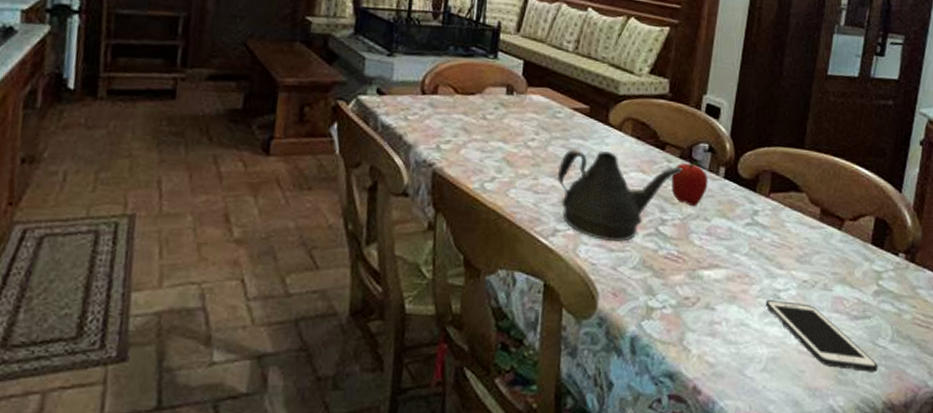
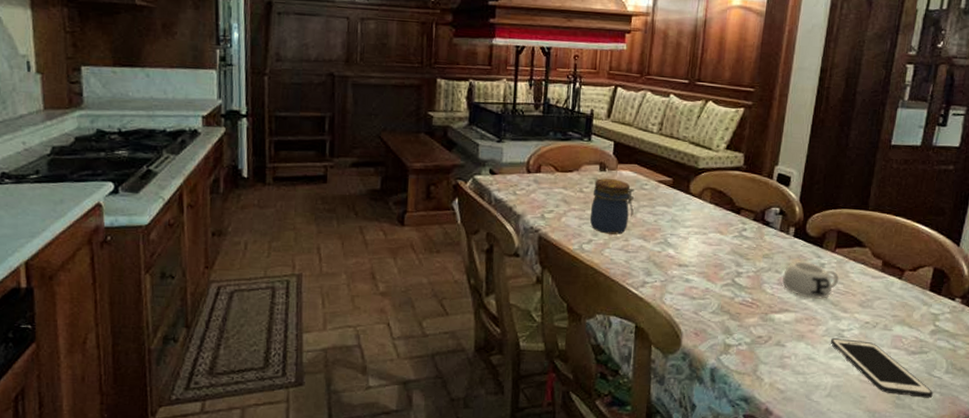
jar: none [493,103,546,172] -> present [589,178,634,235]
teapot: present [557,149,684,242] -> none [645,215,757,291]
fruit: present [671,161,709,207] -> none [746,222,780,262]
mug: none [712,207,774,254] -> present [782,261,839,300]

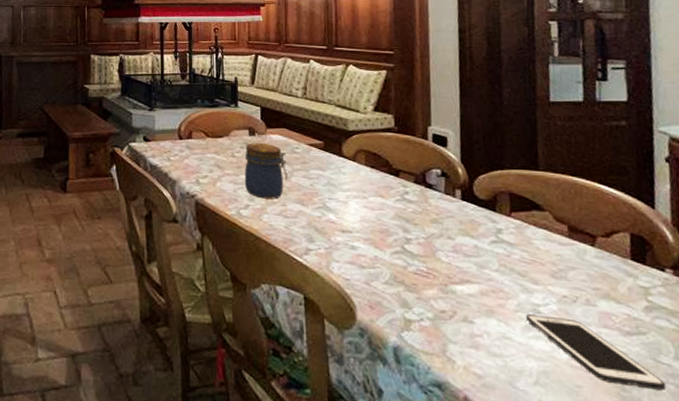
mug: present [782,261,839,300] -> none [457,226,522,270]

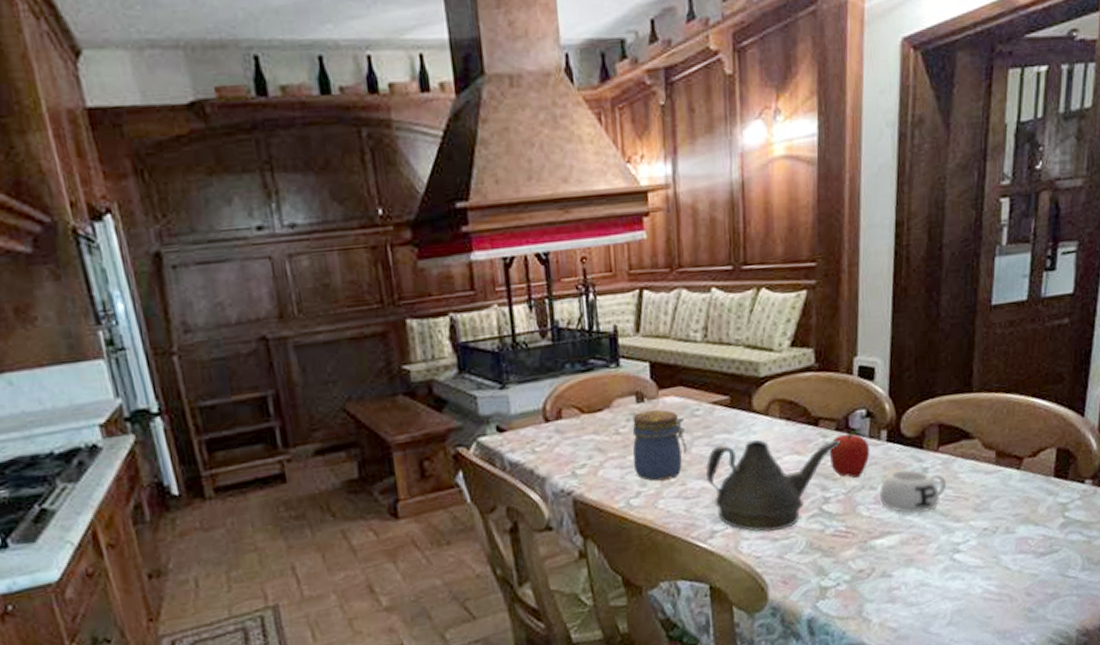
teapot: none [302,178,420,259] -> present [705,439,841,532]
fruit: none [409,185,447,227] -> present [829,429,870,479]
mug: none [457,226,522,270] -> present [880,469,947,514]
cell phone: present [525,314,666,391] -> none [944,551,1069,608]

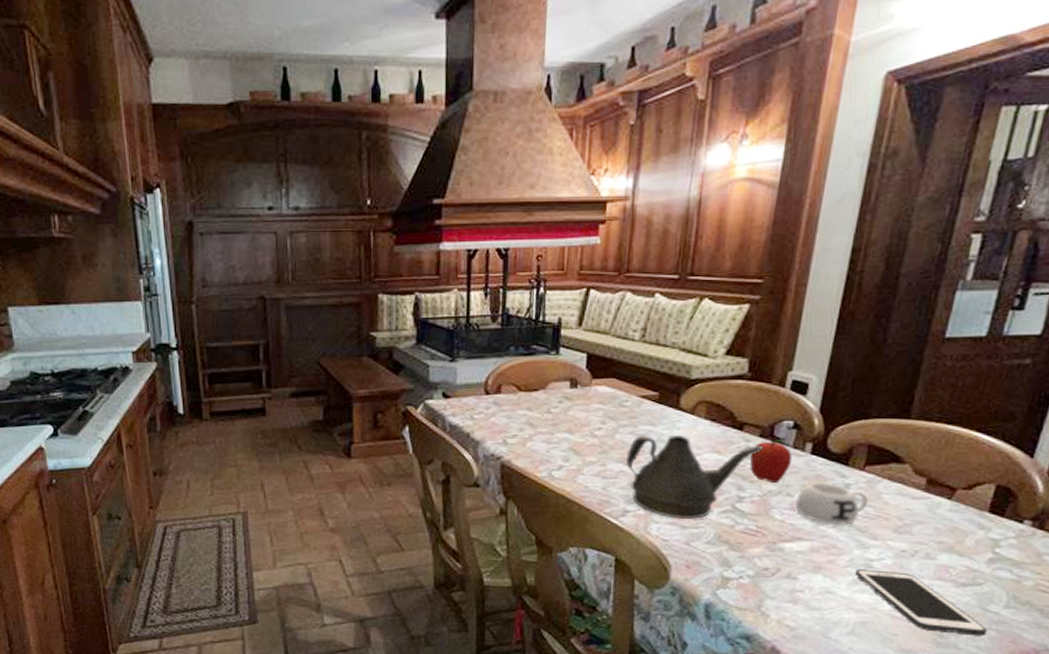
jar: present [632,409,687,481] -> none [559,397,612,459]
cell phone: none [944,551,1069,608] -> present [854,569,987,636]

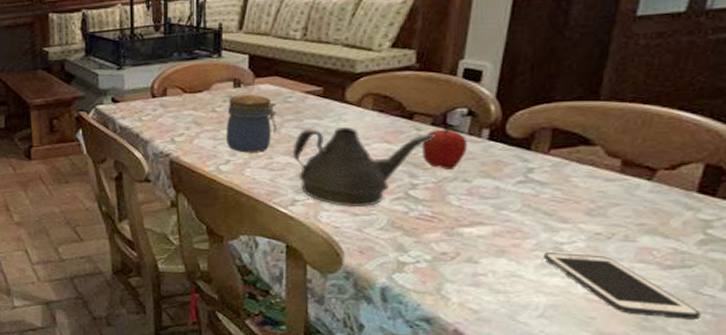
jar: none [559,397,612,459] -> present [225,95,277,153]
mug: present [795,482,869,526] -> none [473,167,556,210]

